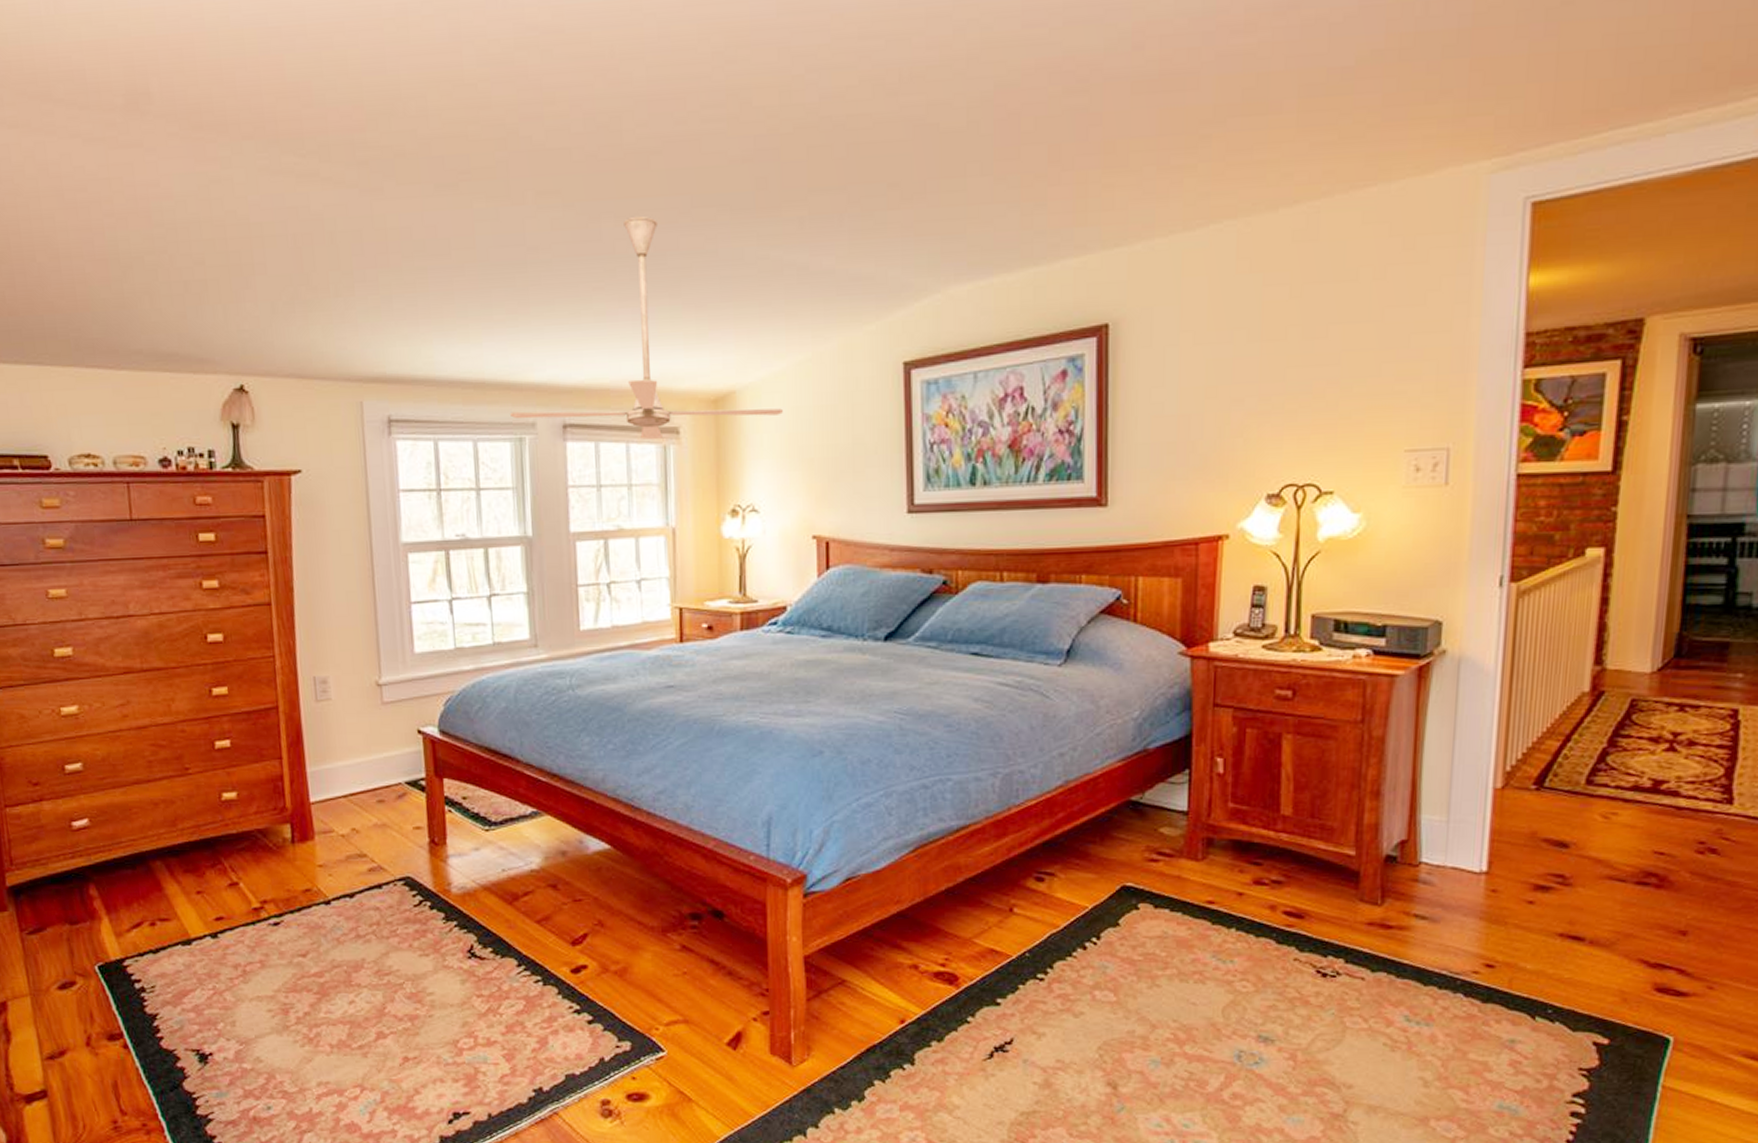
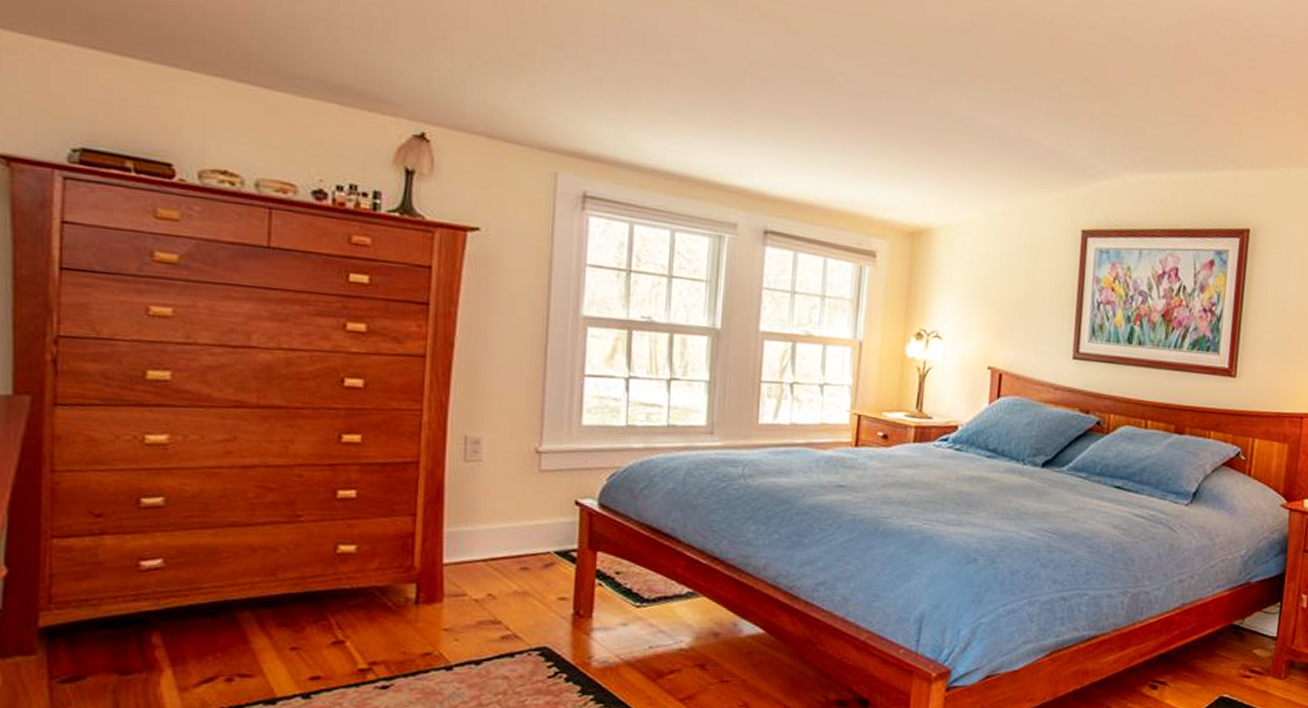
ceiling fan: present [510,215,783,440] -> none [713,56,973,259]

